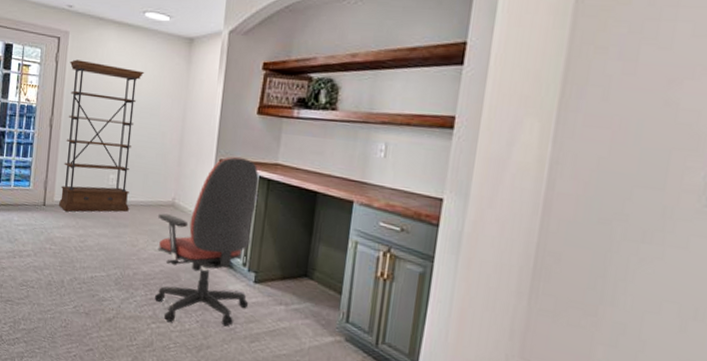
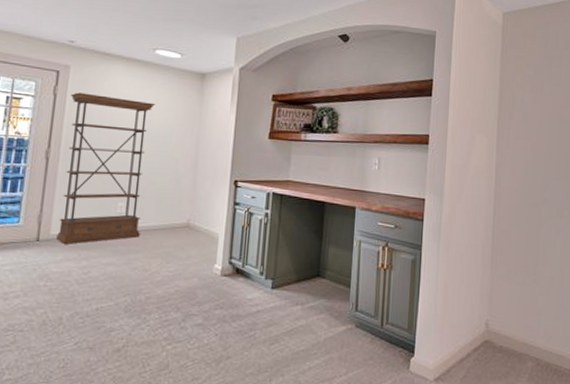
office chair: present [155,157,259,327] -> none [170,177,272,340]

